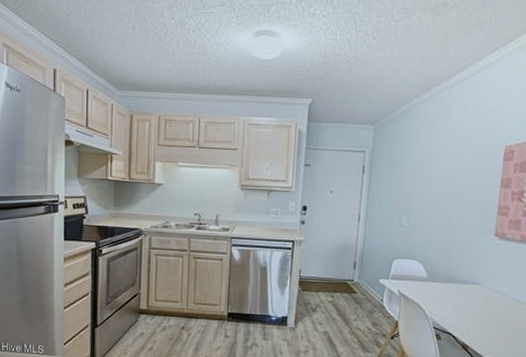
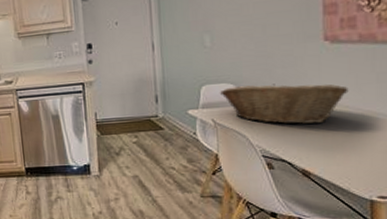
fruit basket: none [408,264,507,305] -> present [220,84,349,124]

